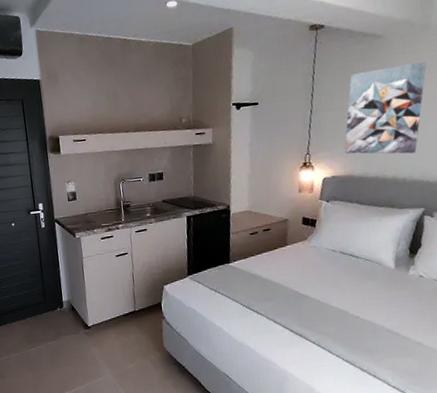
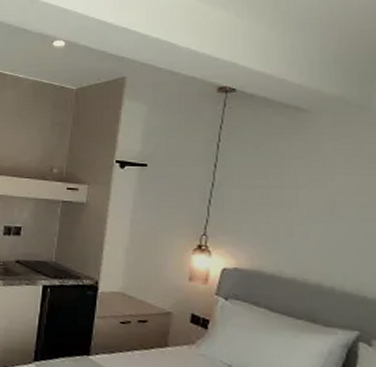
wall art: present [344,61,427,154] -> none [252,147,365,257]

